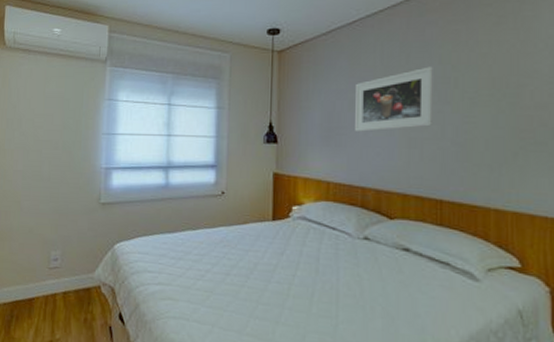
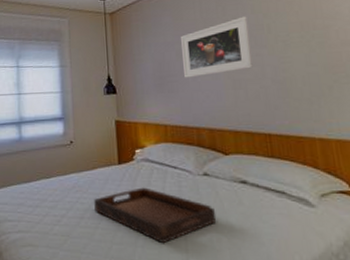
serving tray: none [242,247,373,308] -> present [94,187,217,244]

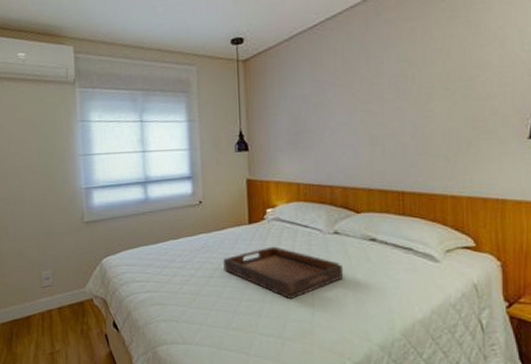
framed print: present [180,16,253,78] -> none [318,65,392,134]

